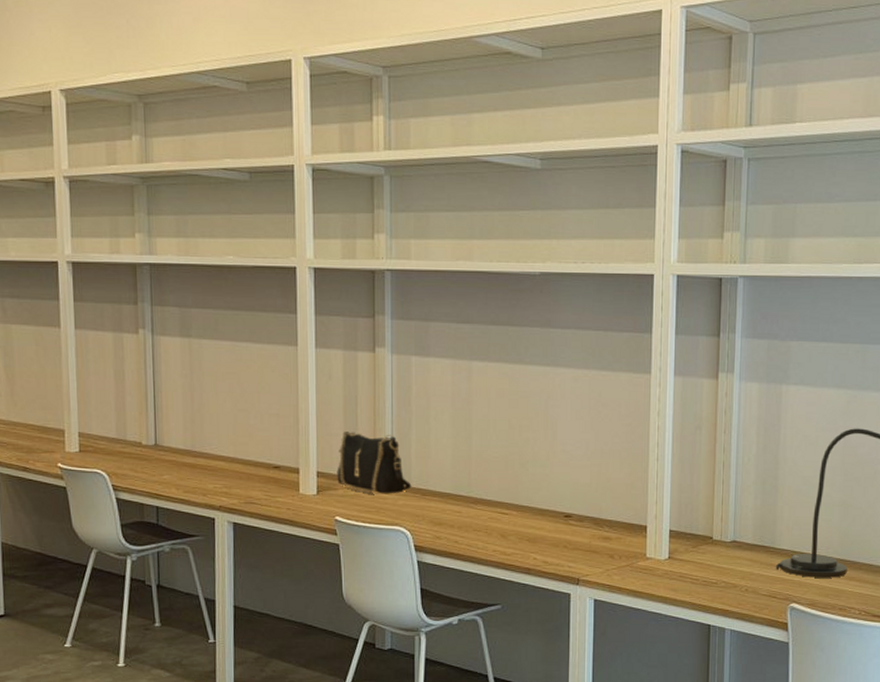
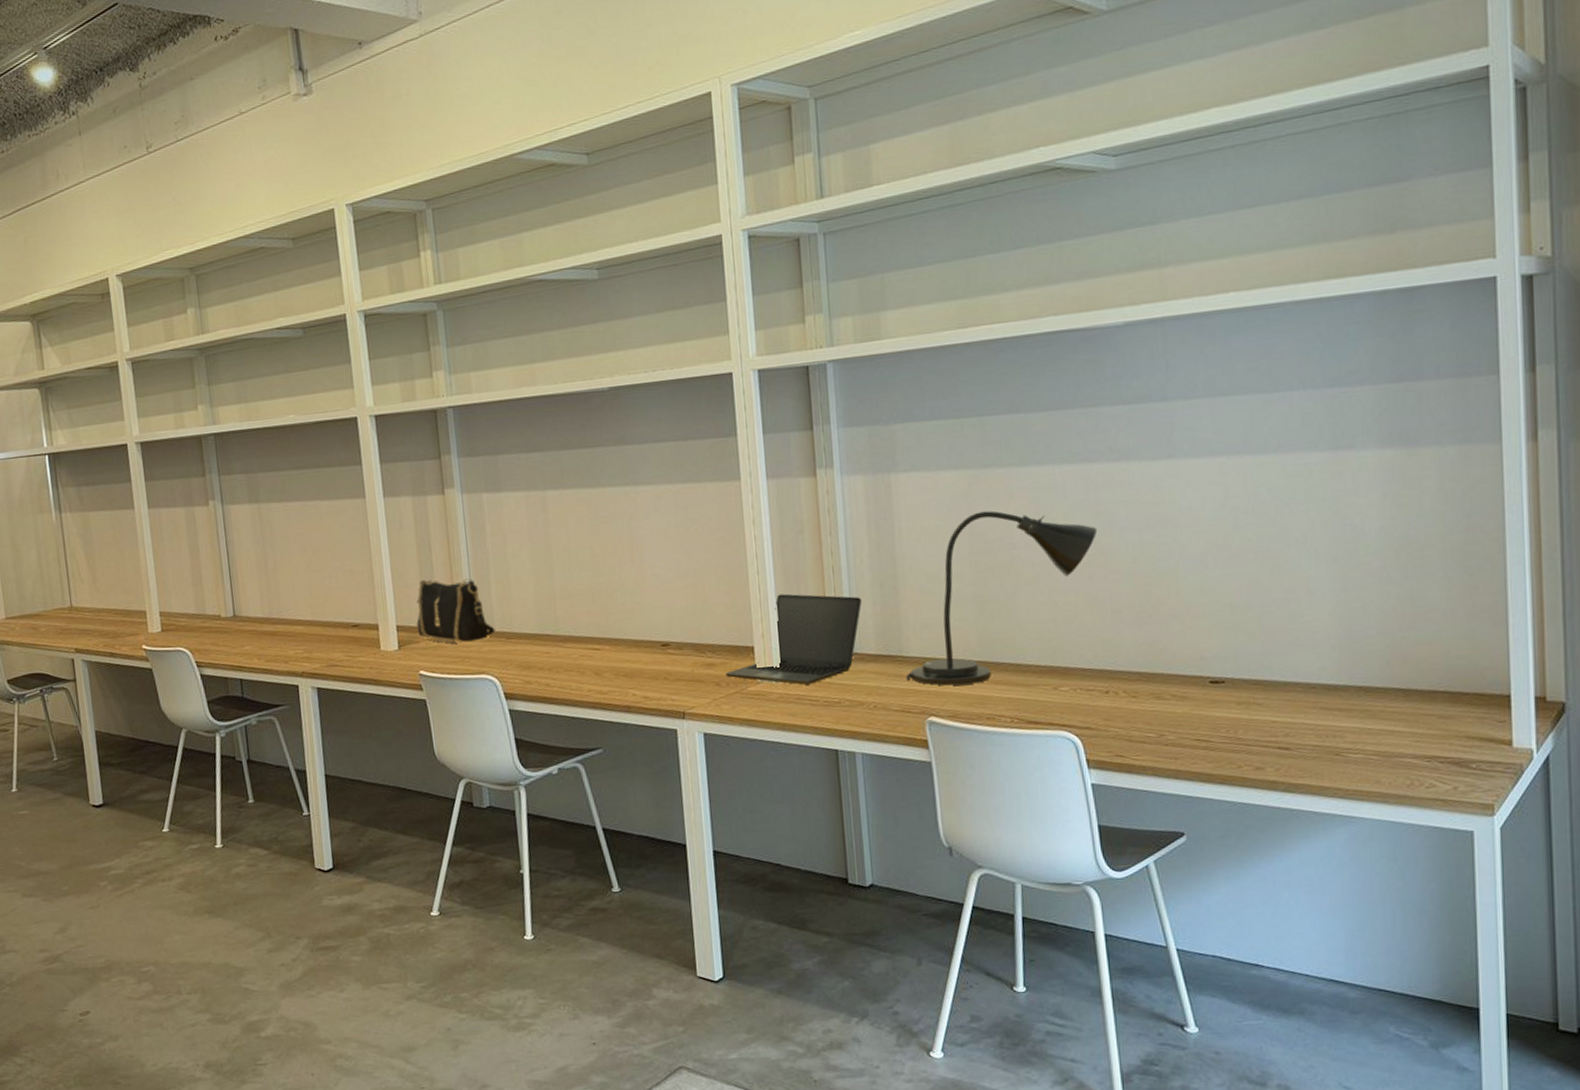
laptop: none [620,481,746,565] -> present [726,593,863,685]

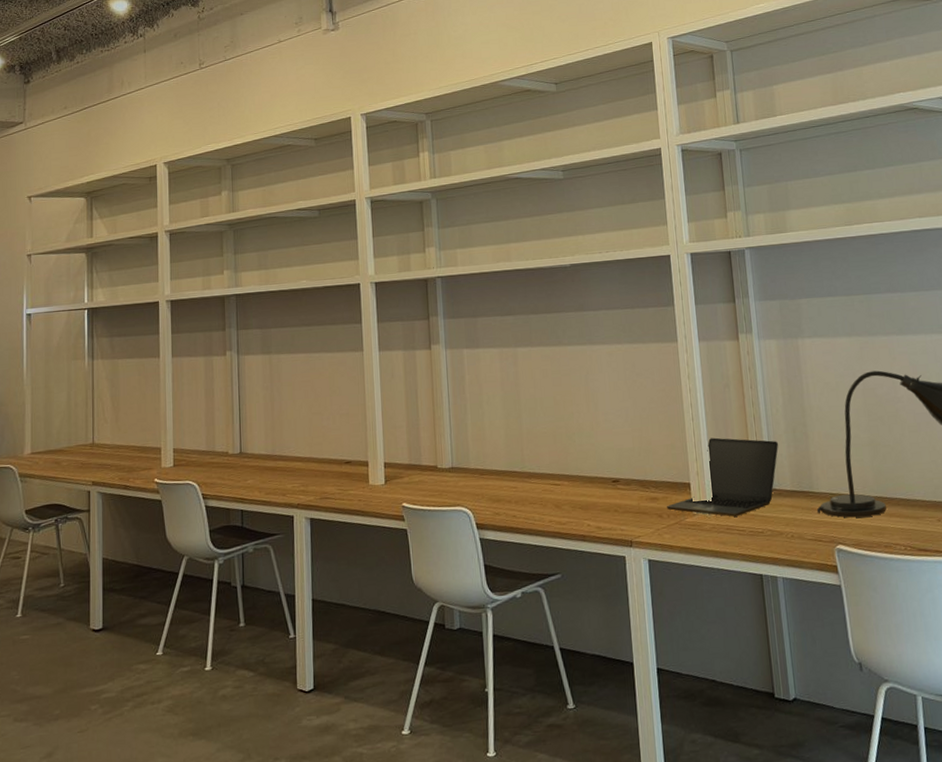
handbag: present [416,578,496,645] -> none [402,421,470,480]

